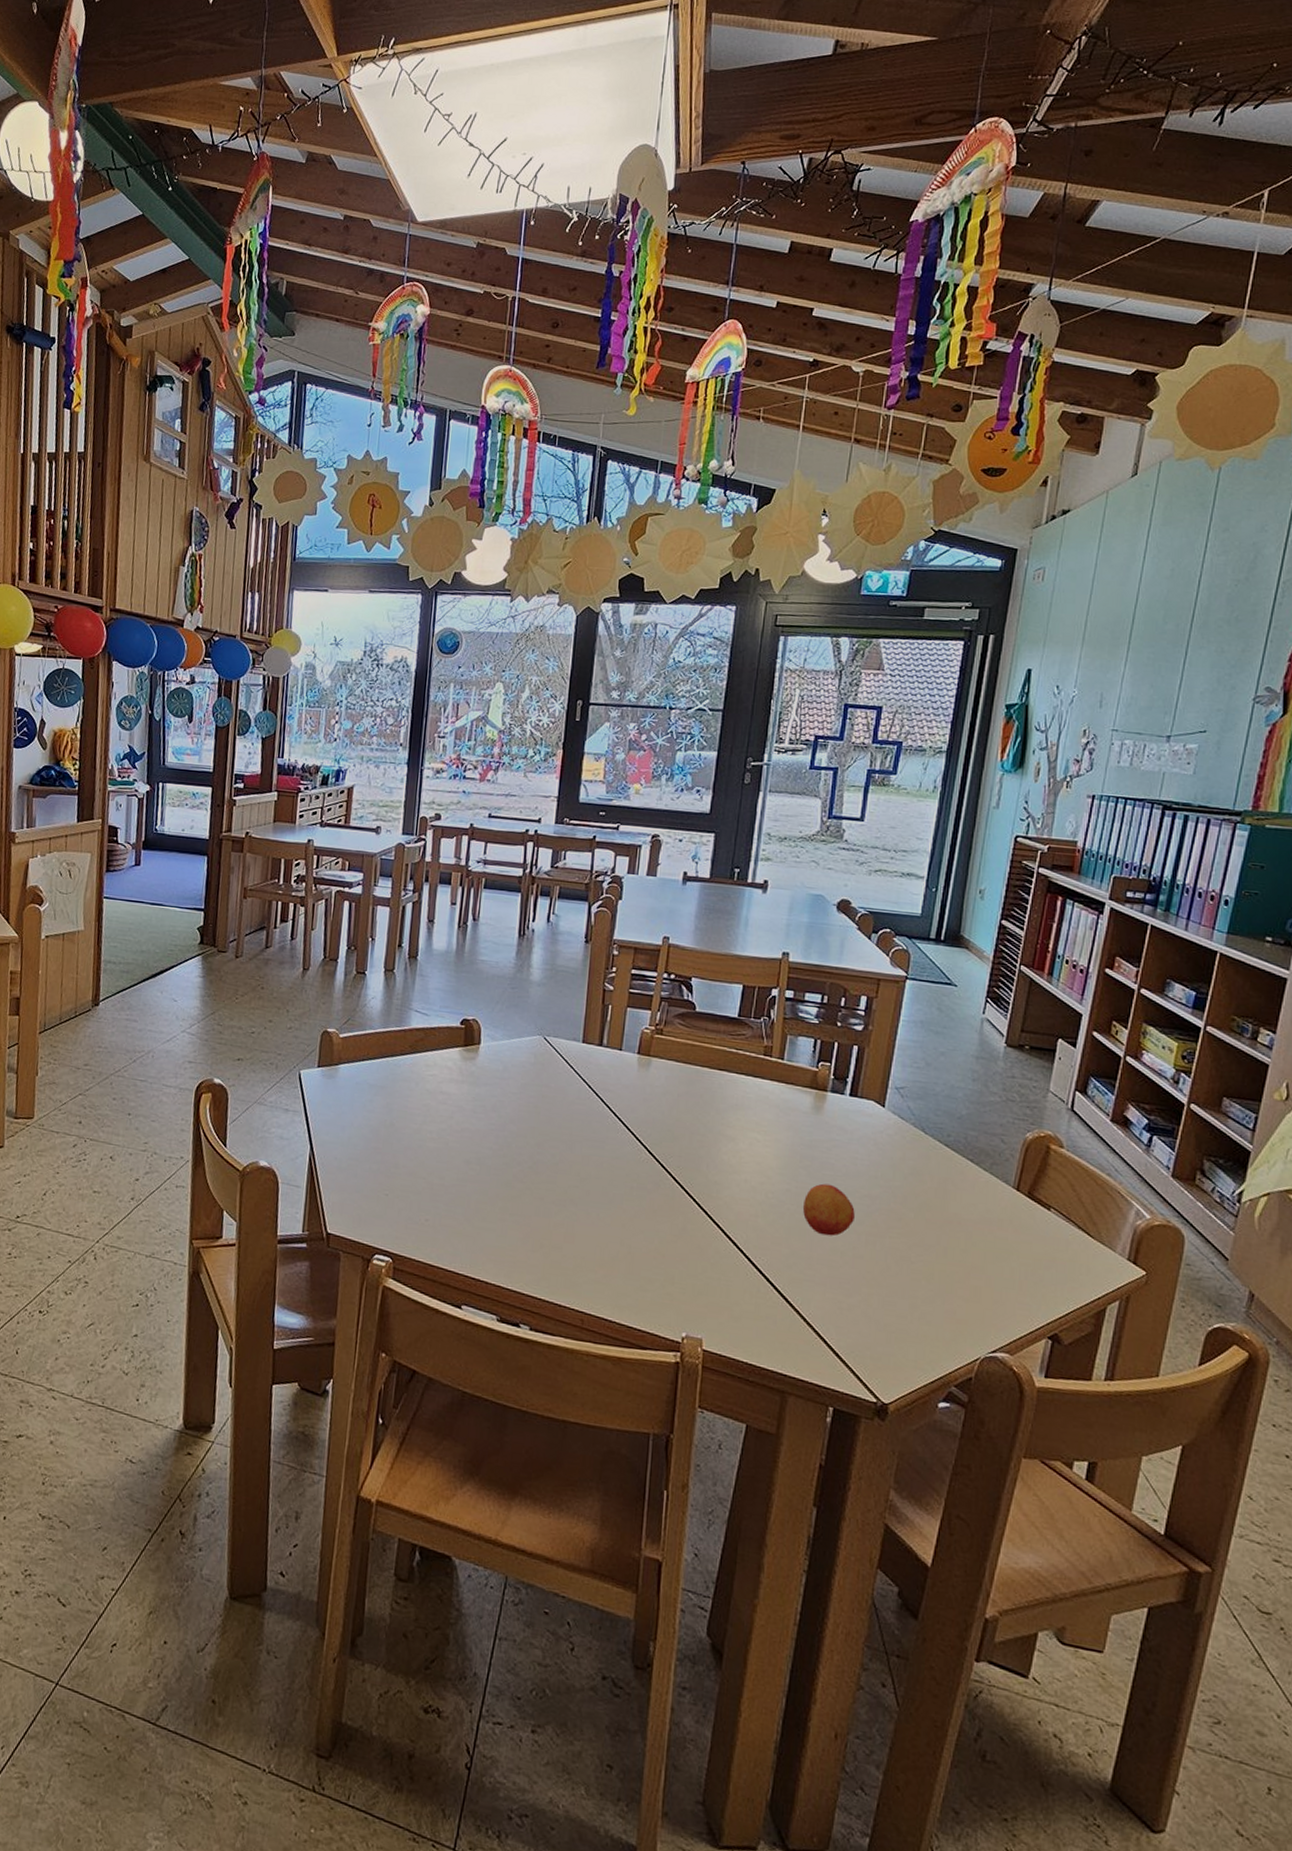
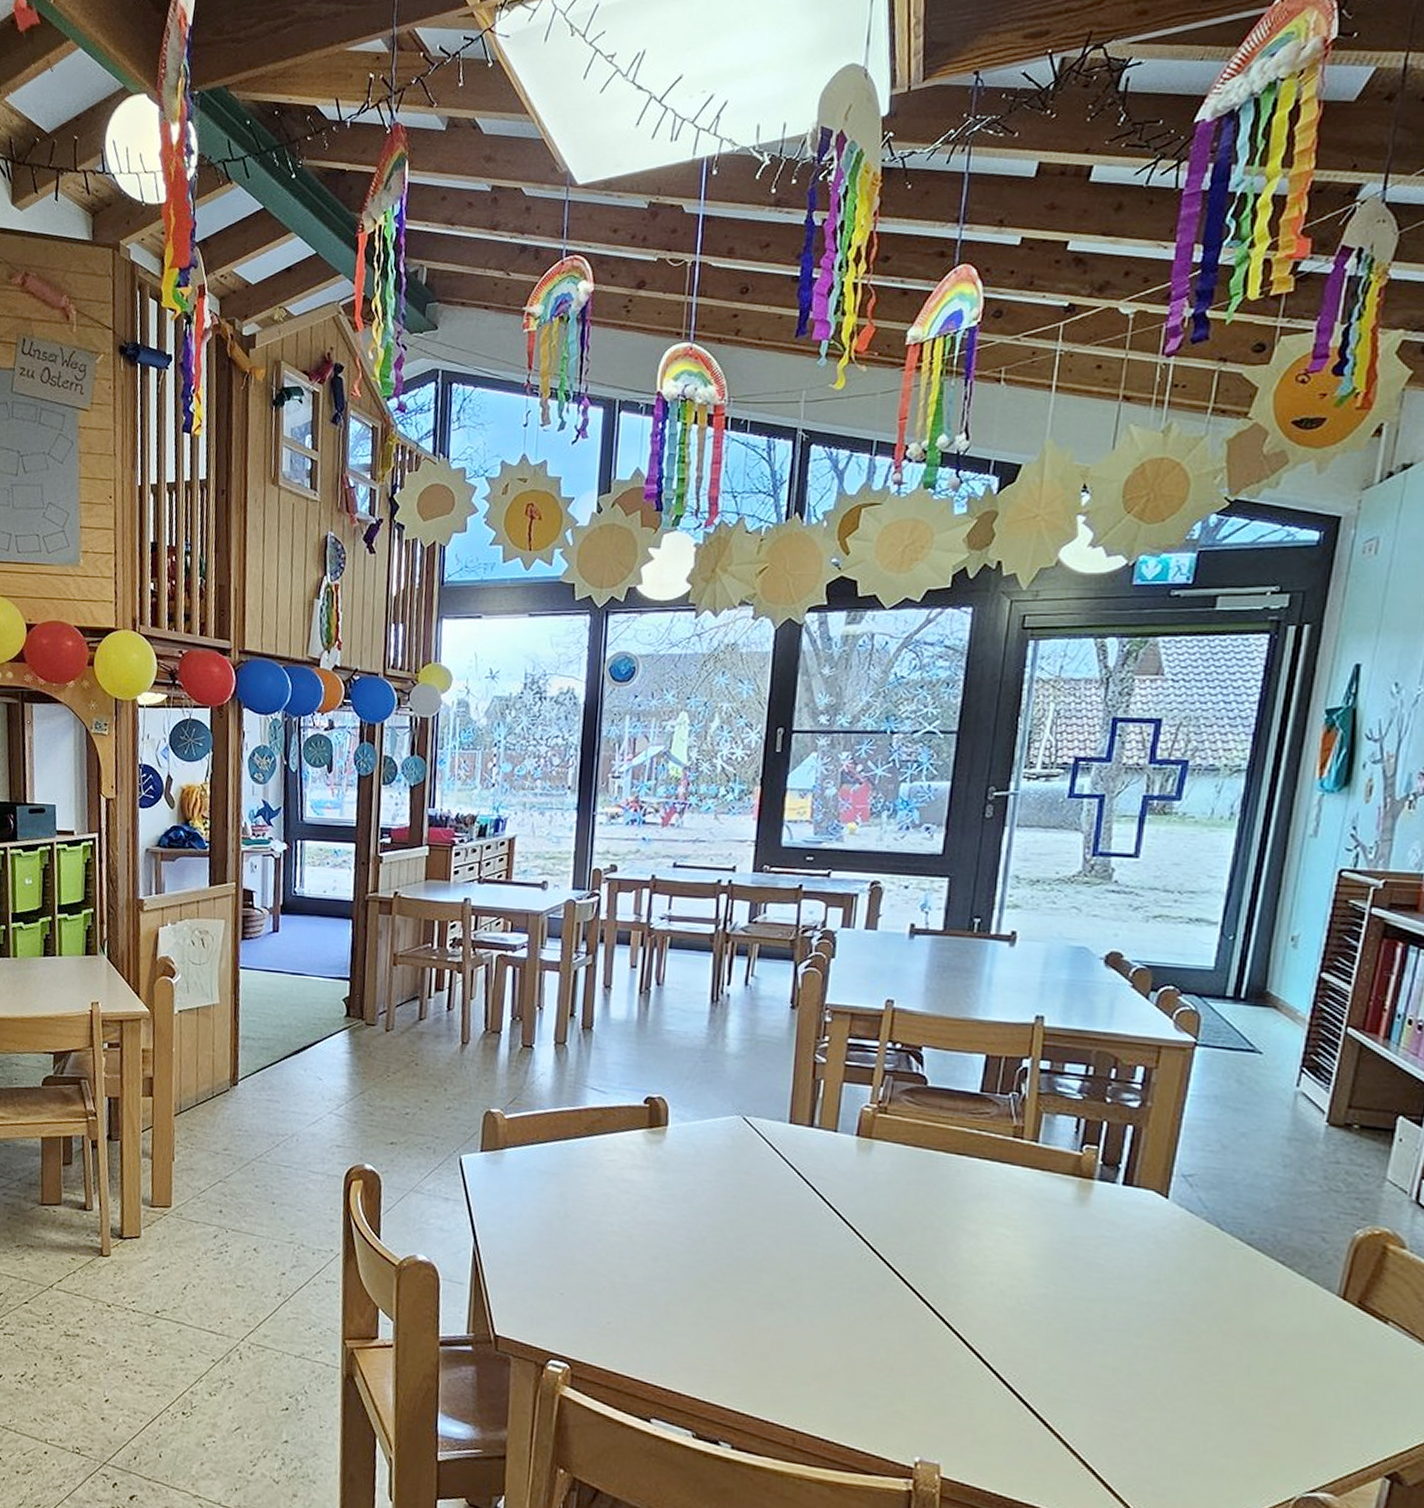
fruit: present [802,1183,855,1236] -> none [1063,1287,1131,1350]

